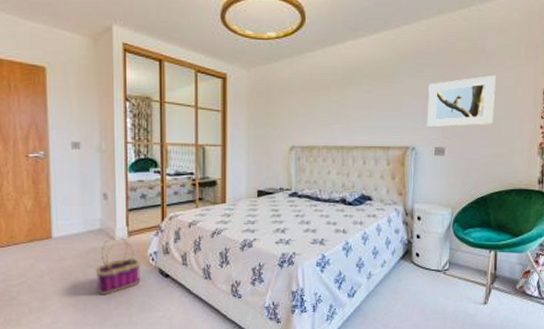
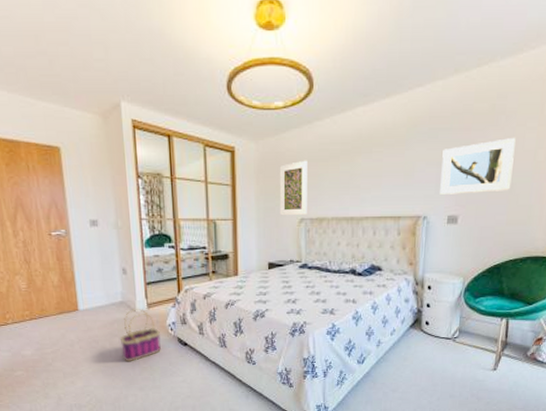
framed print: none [270,89,299,144] -> present [279,160,307,216]

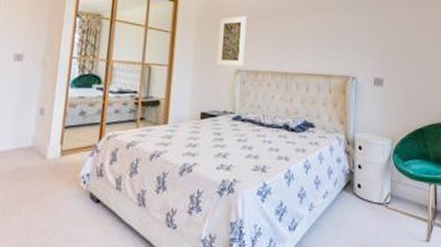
basket: present [119,309,161,362] -> none [18,156,71,222]
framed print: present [440,137,516,194] -> none [366,14,427,60]

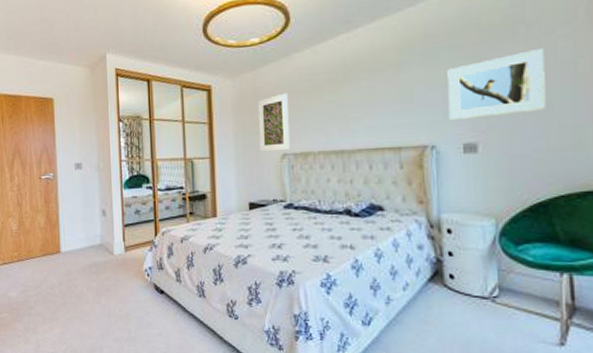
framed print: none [366,14,427,60] -> present [447,47,546,120]

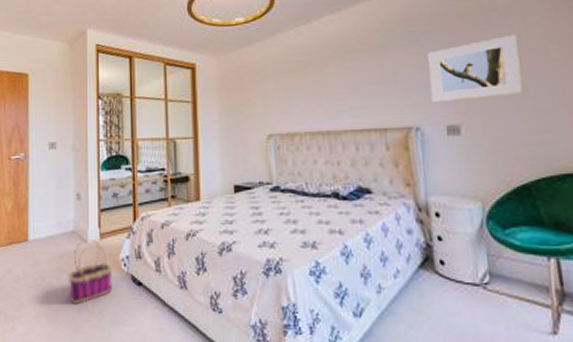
basket: none [97,252,138,309] -> present [68,240,113,305]
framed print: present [257,92,290,152] -> none [242,72,276,132]

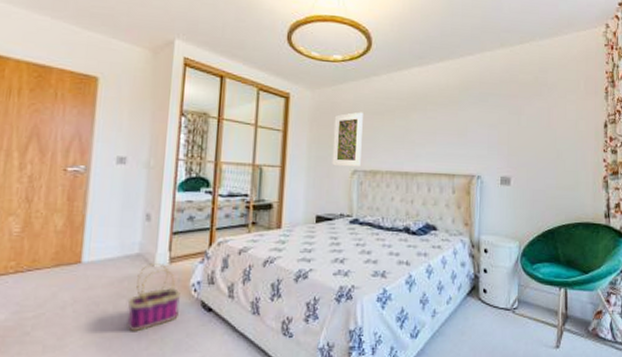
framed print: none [242,72,276,132] -> present [332,112,363,167]
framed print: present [428,34,523,102] -> none [492,107,558,157]

